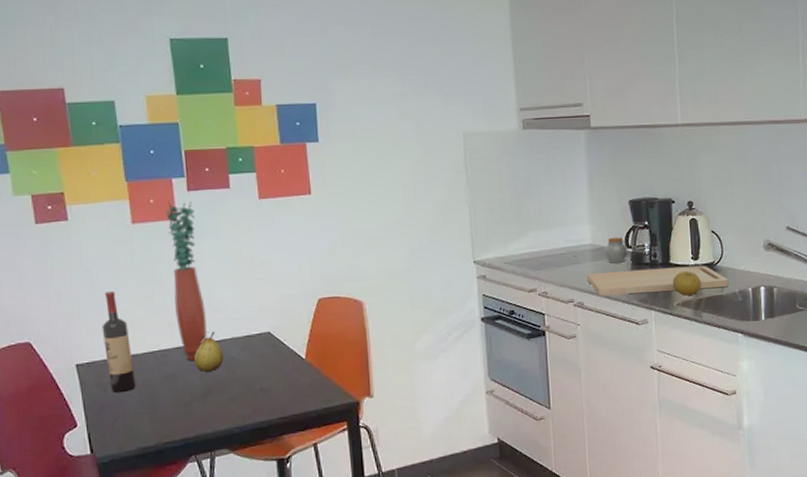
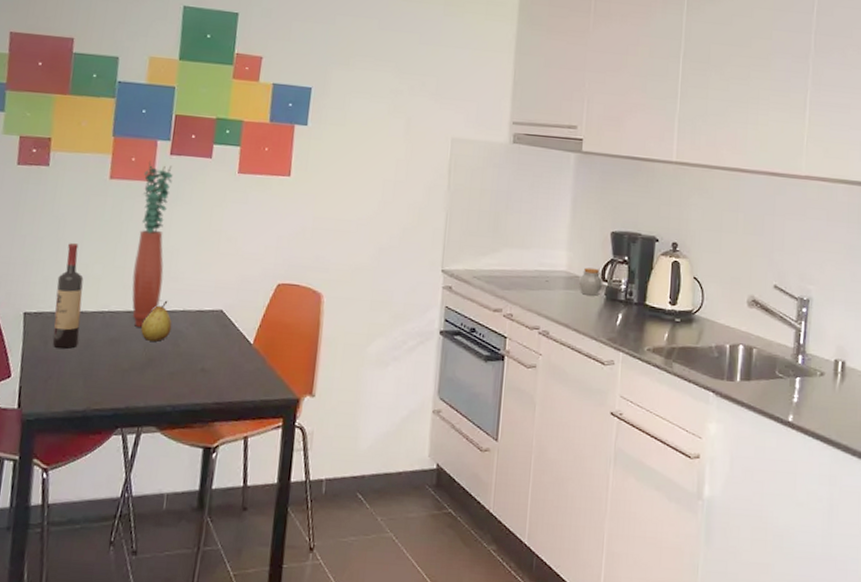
cutting board: present [586,265,728,297] -> none [556,301,705,340]
fruit: present [672,271,702,296] -> none [645,315,677,343]

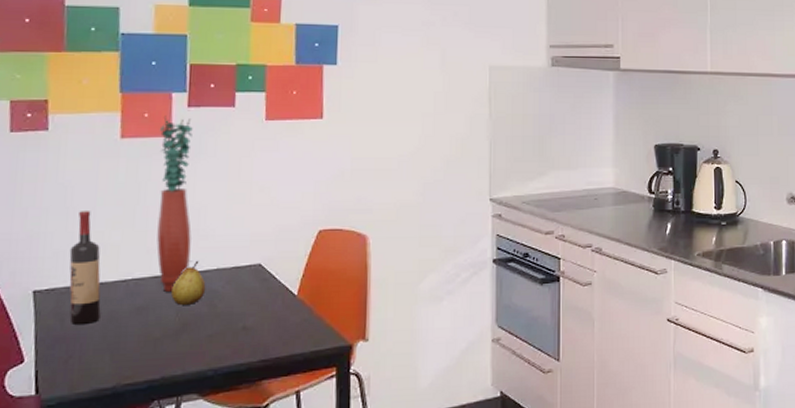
jar: present [578,267,602,296] -> none [626,182,650,209]

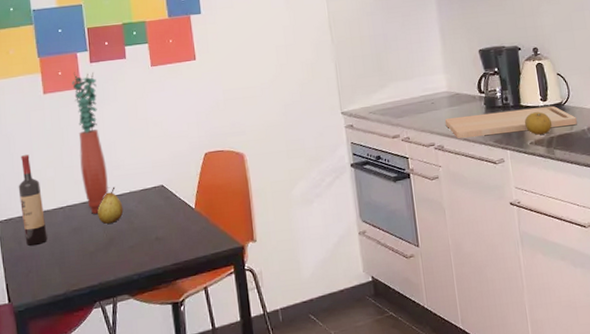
cutting board: none [606,215,750,243] -> present [444,105,577,139]
fruit: none [693,221,724,246] -> present [524,112,553,135]

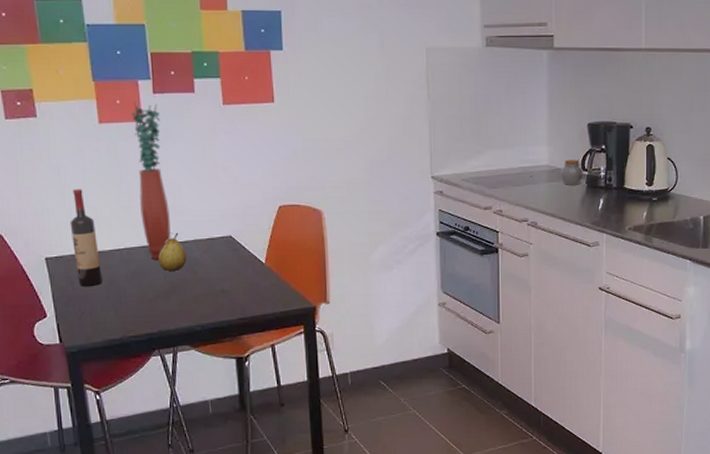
cutting board: present [444,105,577,139] -> none [541,191,680,217]
jar: none [459,83,481,108] -> present [560,159,583,185]
fruit: present [524,112,553,135] -> none [625,196,655,221]

